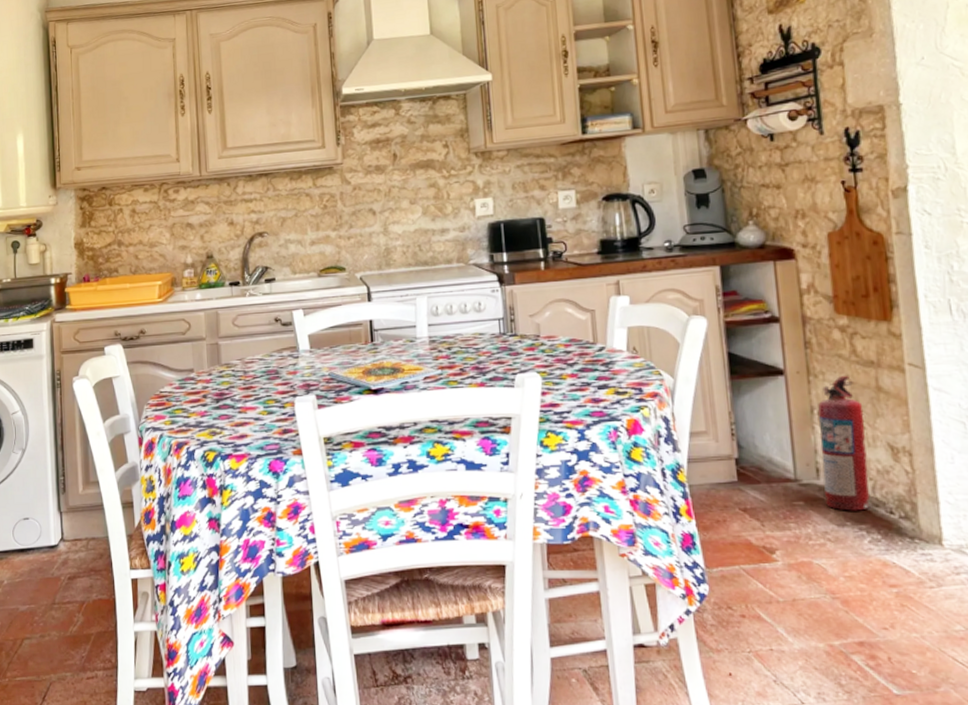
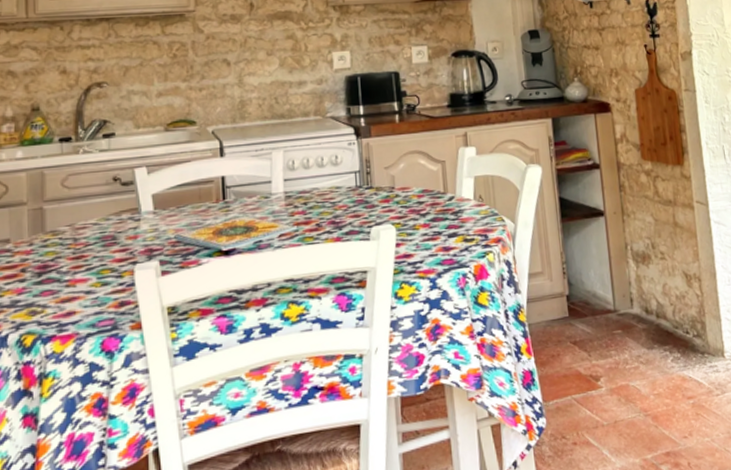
fire extinguisher: present [818,376,870,511] -> none [631,214,671,335]

